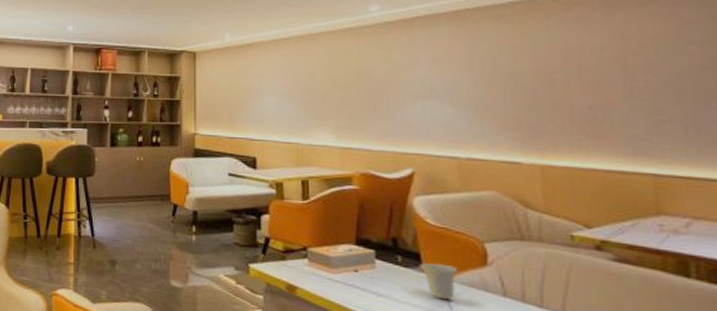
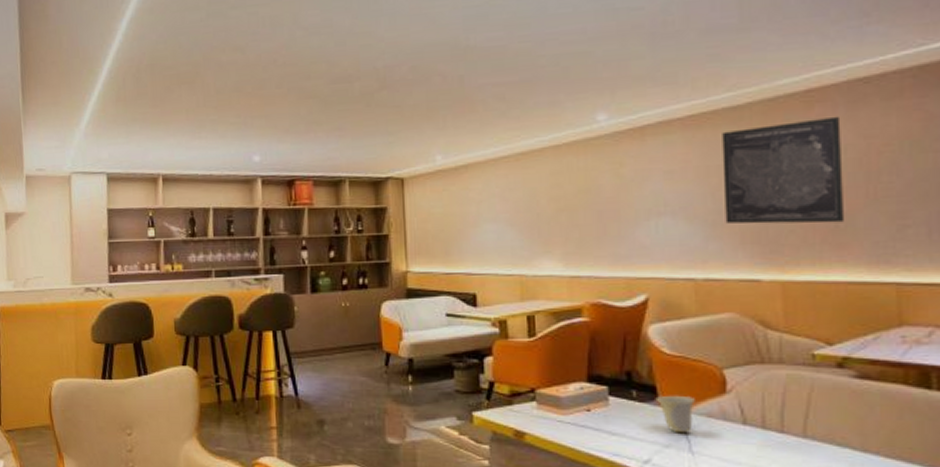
wall art: none [485,18,603,115] -> present [722,116,845,224]

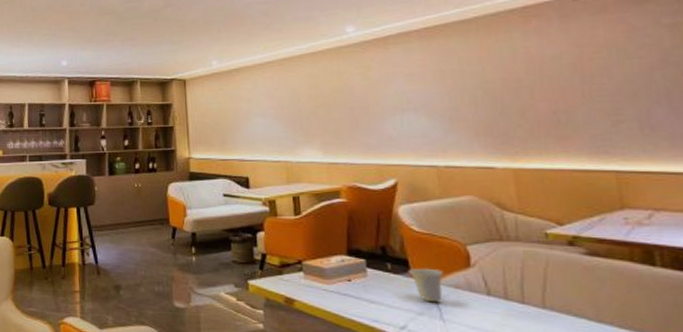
wall art: present [722,116,845,224] -> none [453,28,566,119]

